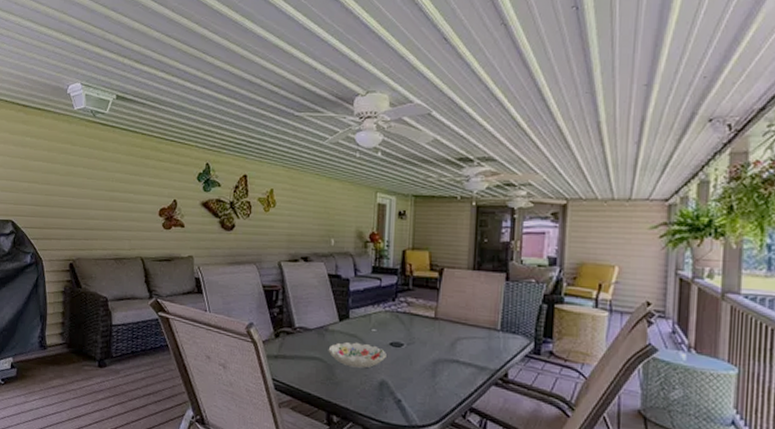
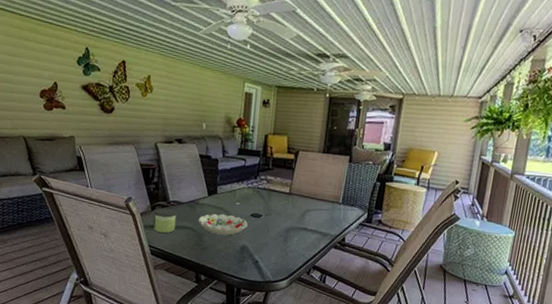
candle: none [276,335,305,365] -> present [152,208,178,234]

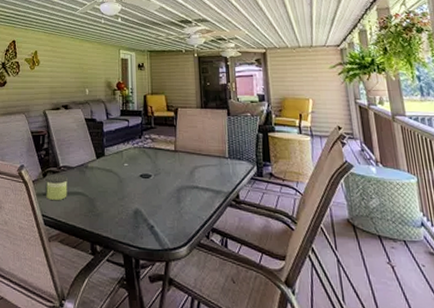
decorative bowl: present [198,213,248,236] -> none [89,176,138,199]

